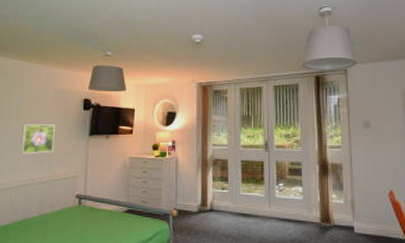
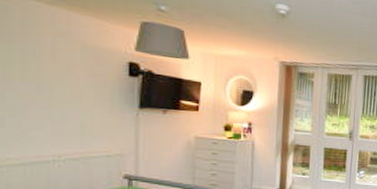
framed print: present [20,124,55,154] -> none [34,85,87,124]

